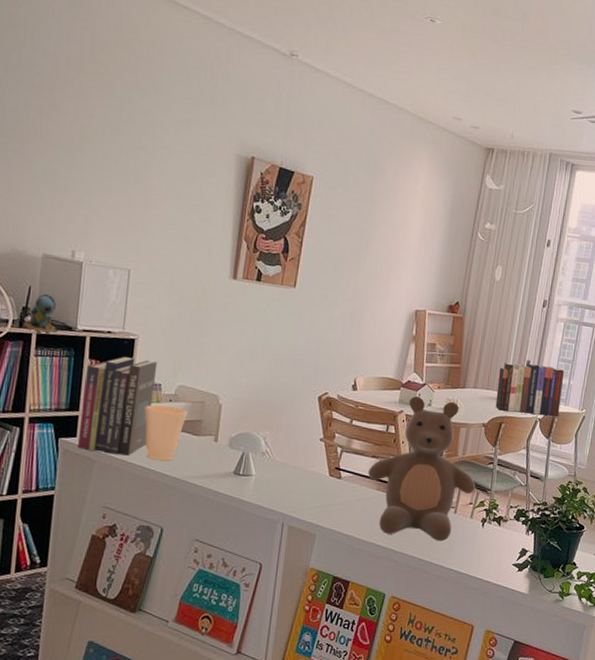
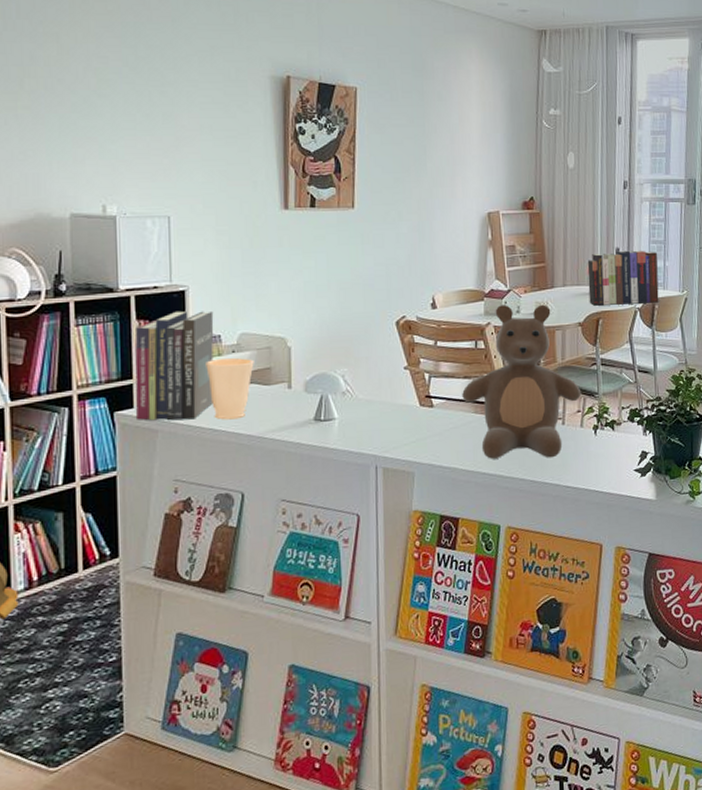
toy figurine: present [22,294,58,333] -> none [57,257,97,301]

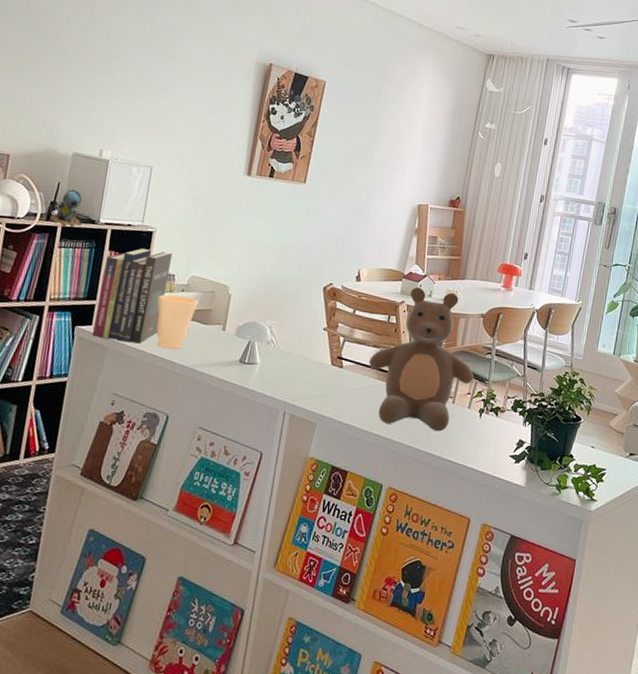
toy figurine: none [57,257,97,301] -> present [49,190,83,226]
books: present [587,250,659,306] -> none [494,254,562,308]

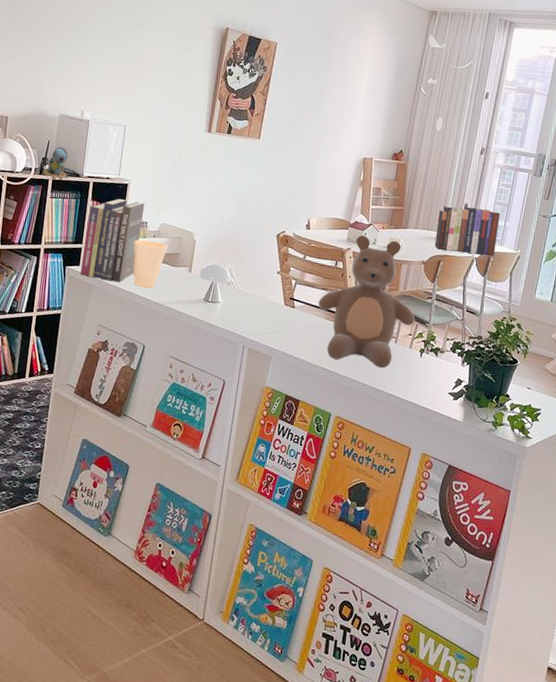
books: none [494,254,562,308] -> present [434,205,501,256]

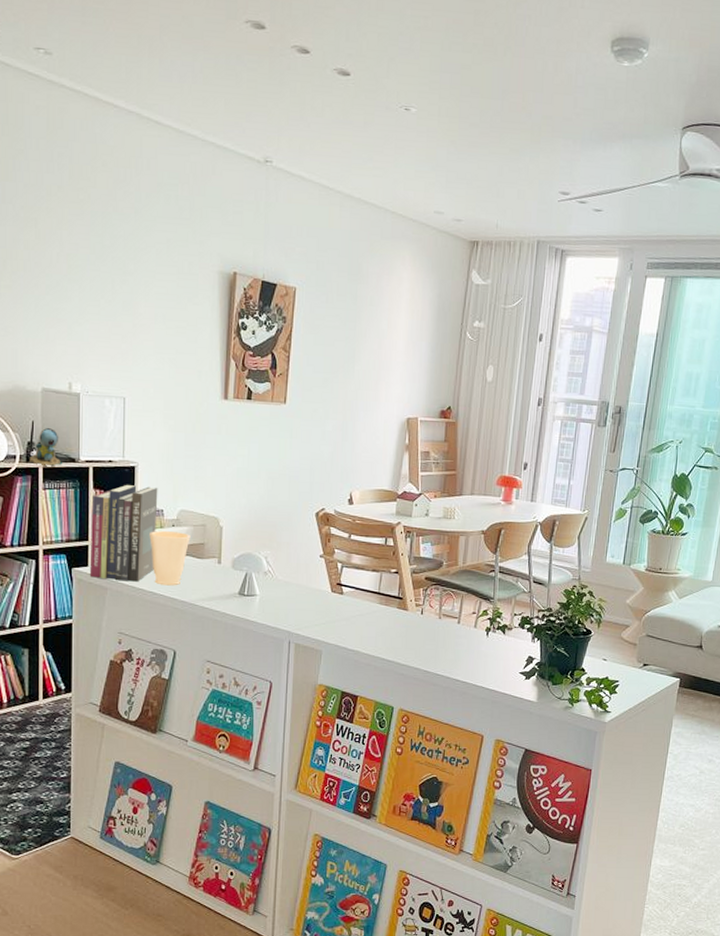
teddy bear: present [318,235,415,369] -> none [370,507,478,653]
books: present [434,205,501,256] -> none [494,465,564,519]

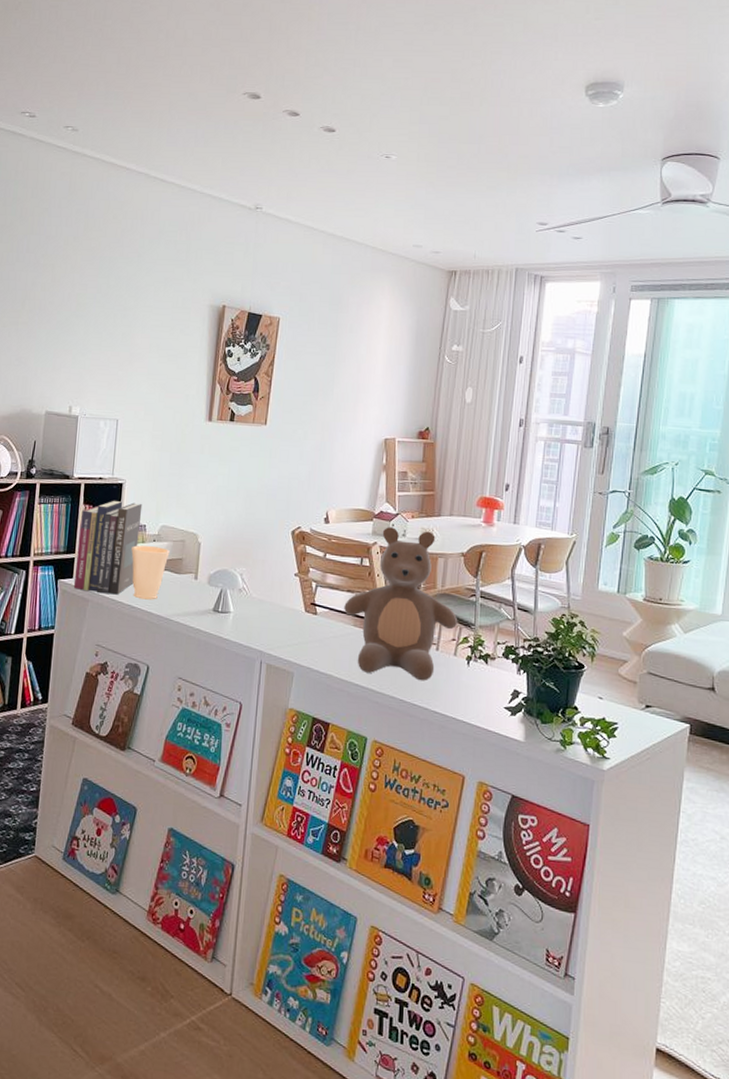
toy figurine: present [29,428,62,467] -> none [29,447,57,483]
teddy bear: none [370,507,478,653] -> present [344,527,458,681]

